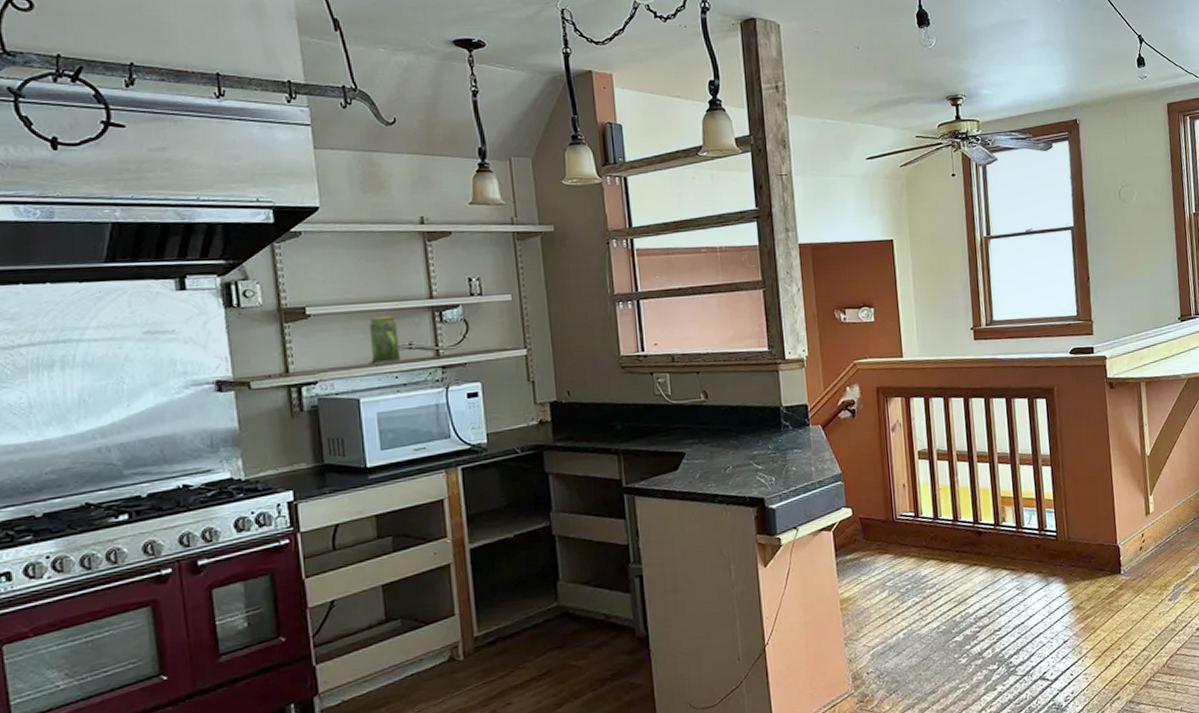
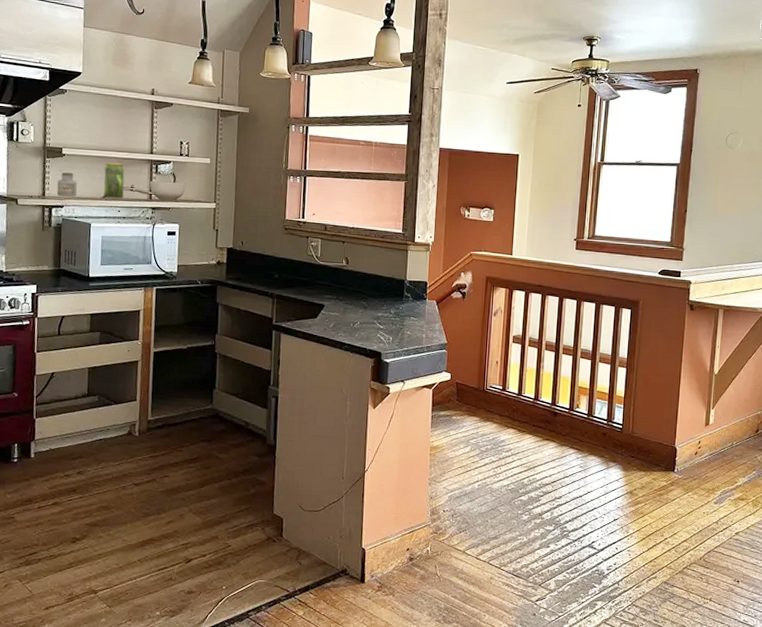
jar: none [304,337,335,369] -> present [56,172,77,197]
bowl: none [433,329,484,356] -> present [149,180,186,201]

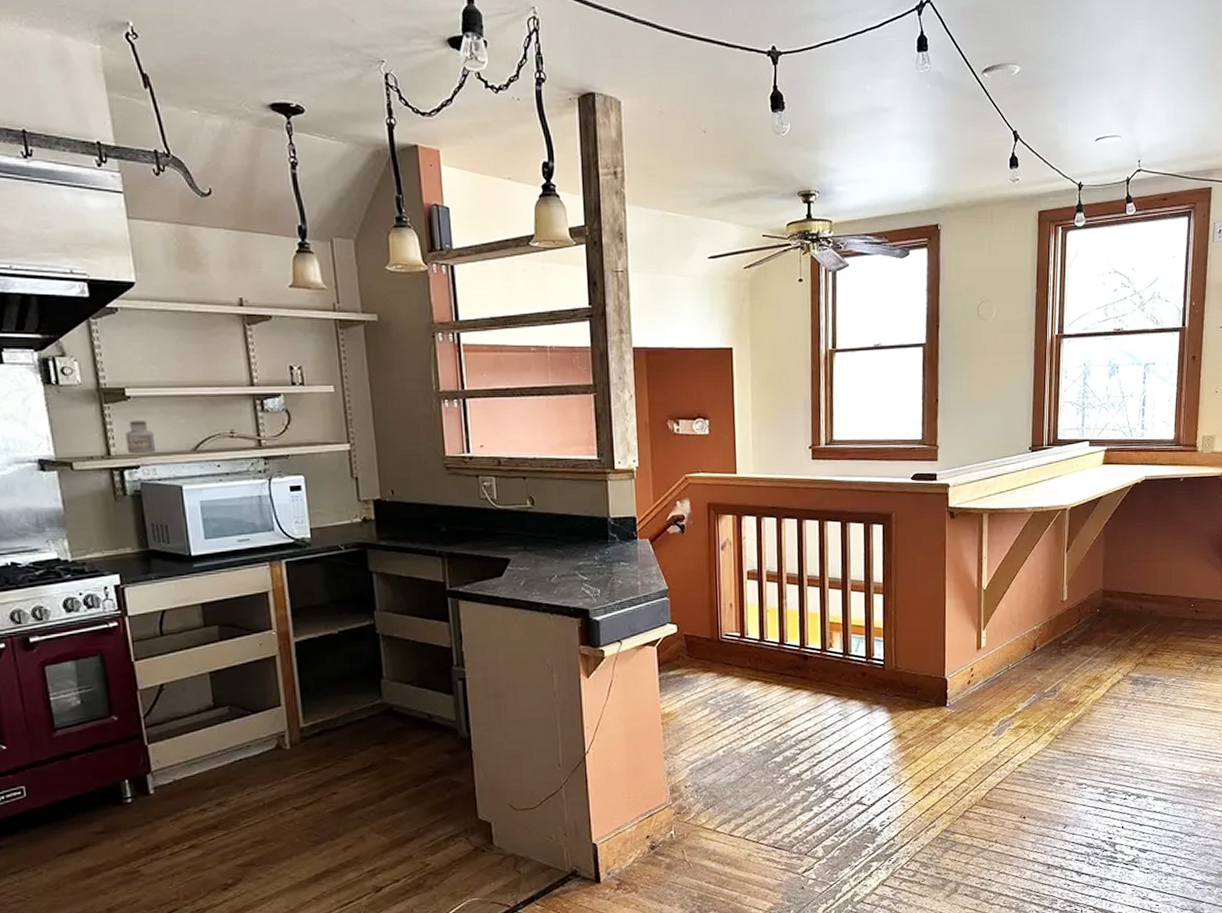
jar: present [103,163,125,199] -> none [189,403,223,450]
bowl: present [149,180,186,201] -> none [255,420,306,446]

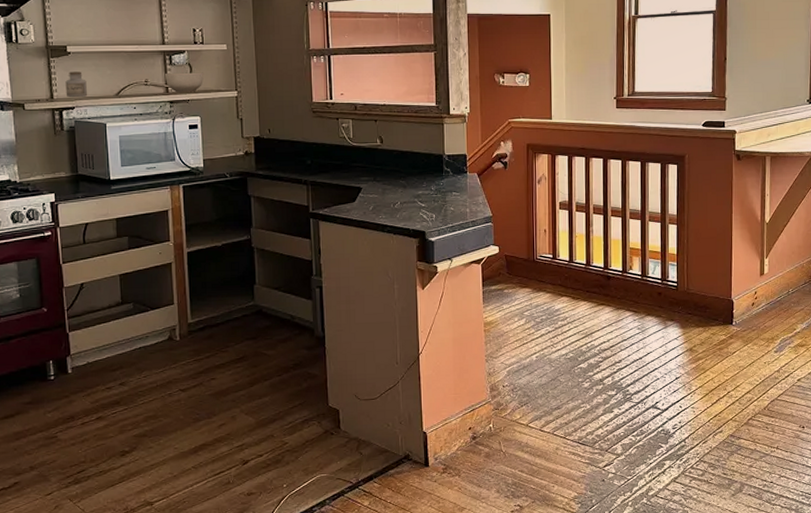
bowl: none [255,420,306,446] -> present [164,72,204,93]

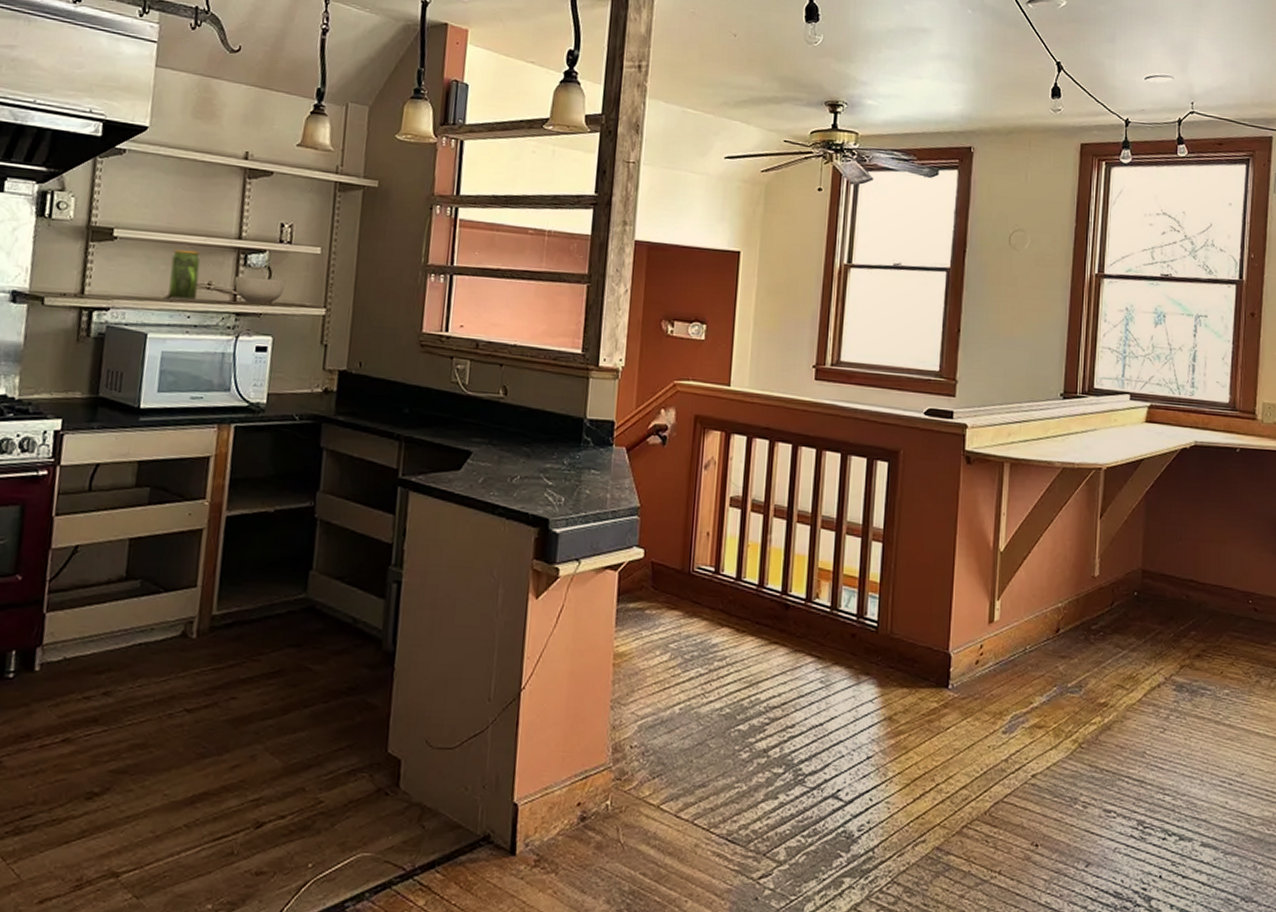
jar: present [65,71,88,97] -> none [101,261,132,296]
jar: none [114,57,139,95] -> present [168,250,201,300]

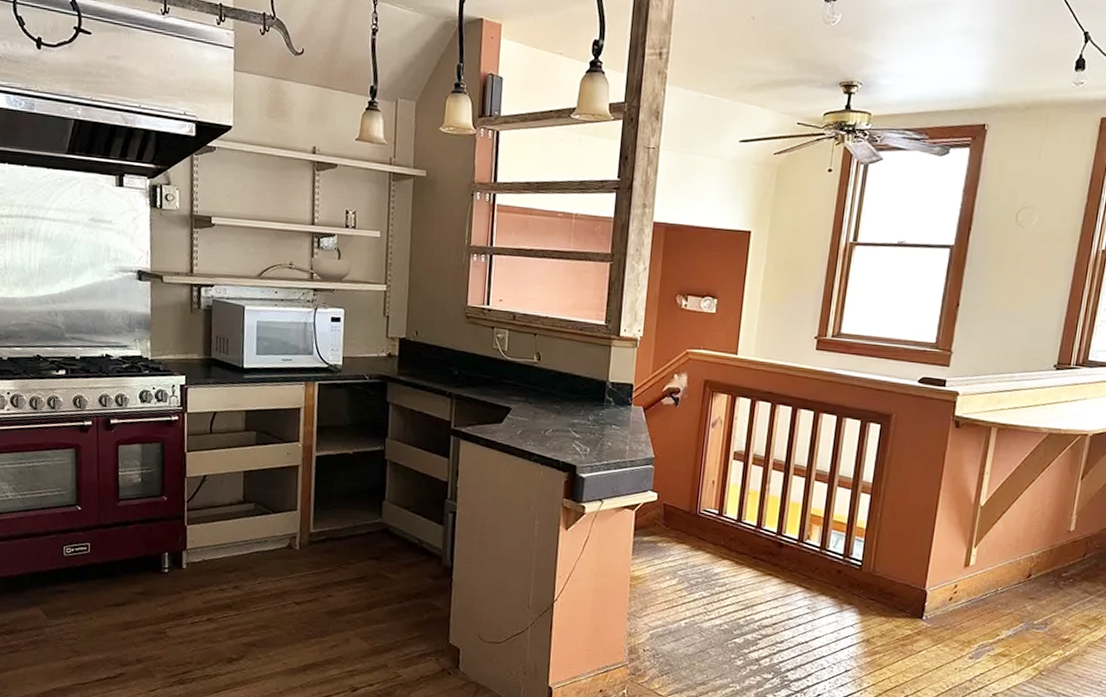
jar: present [168,250,201,300] -> none [258,235,283,278]

